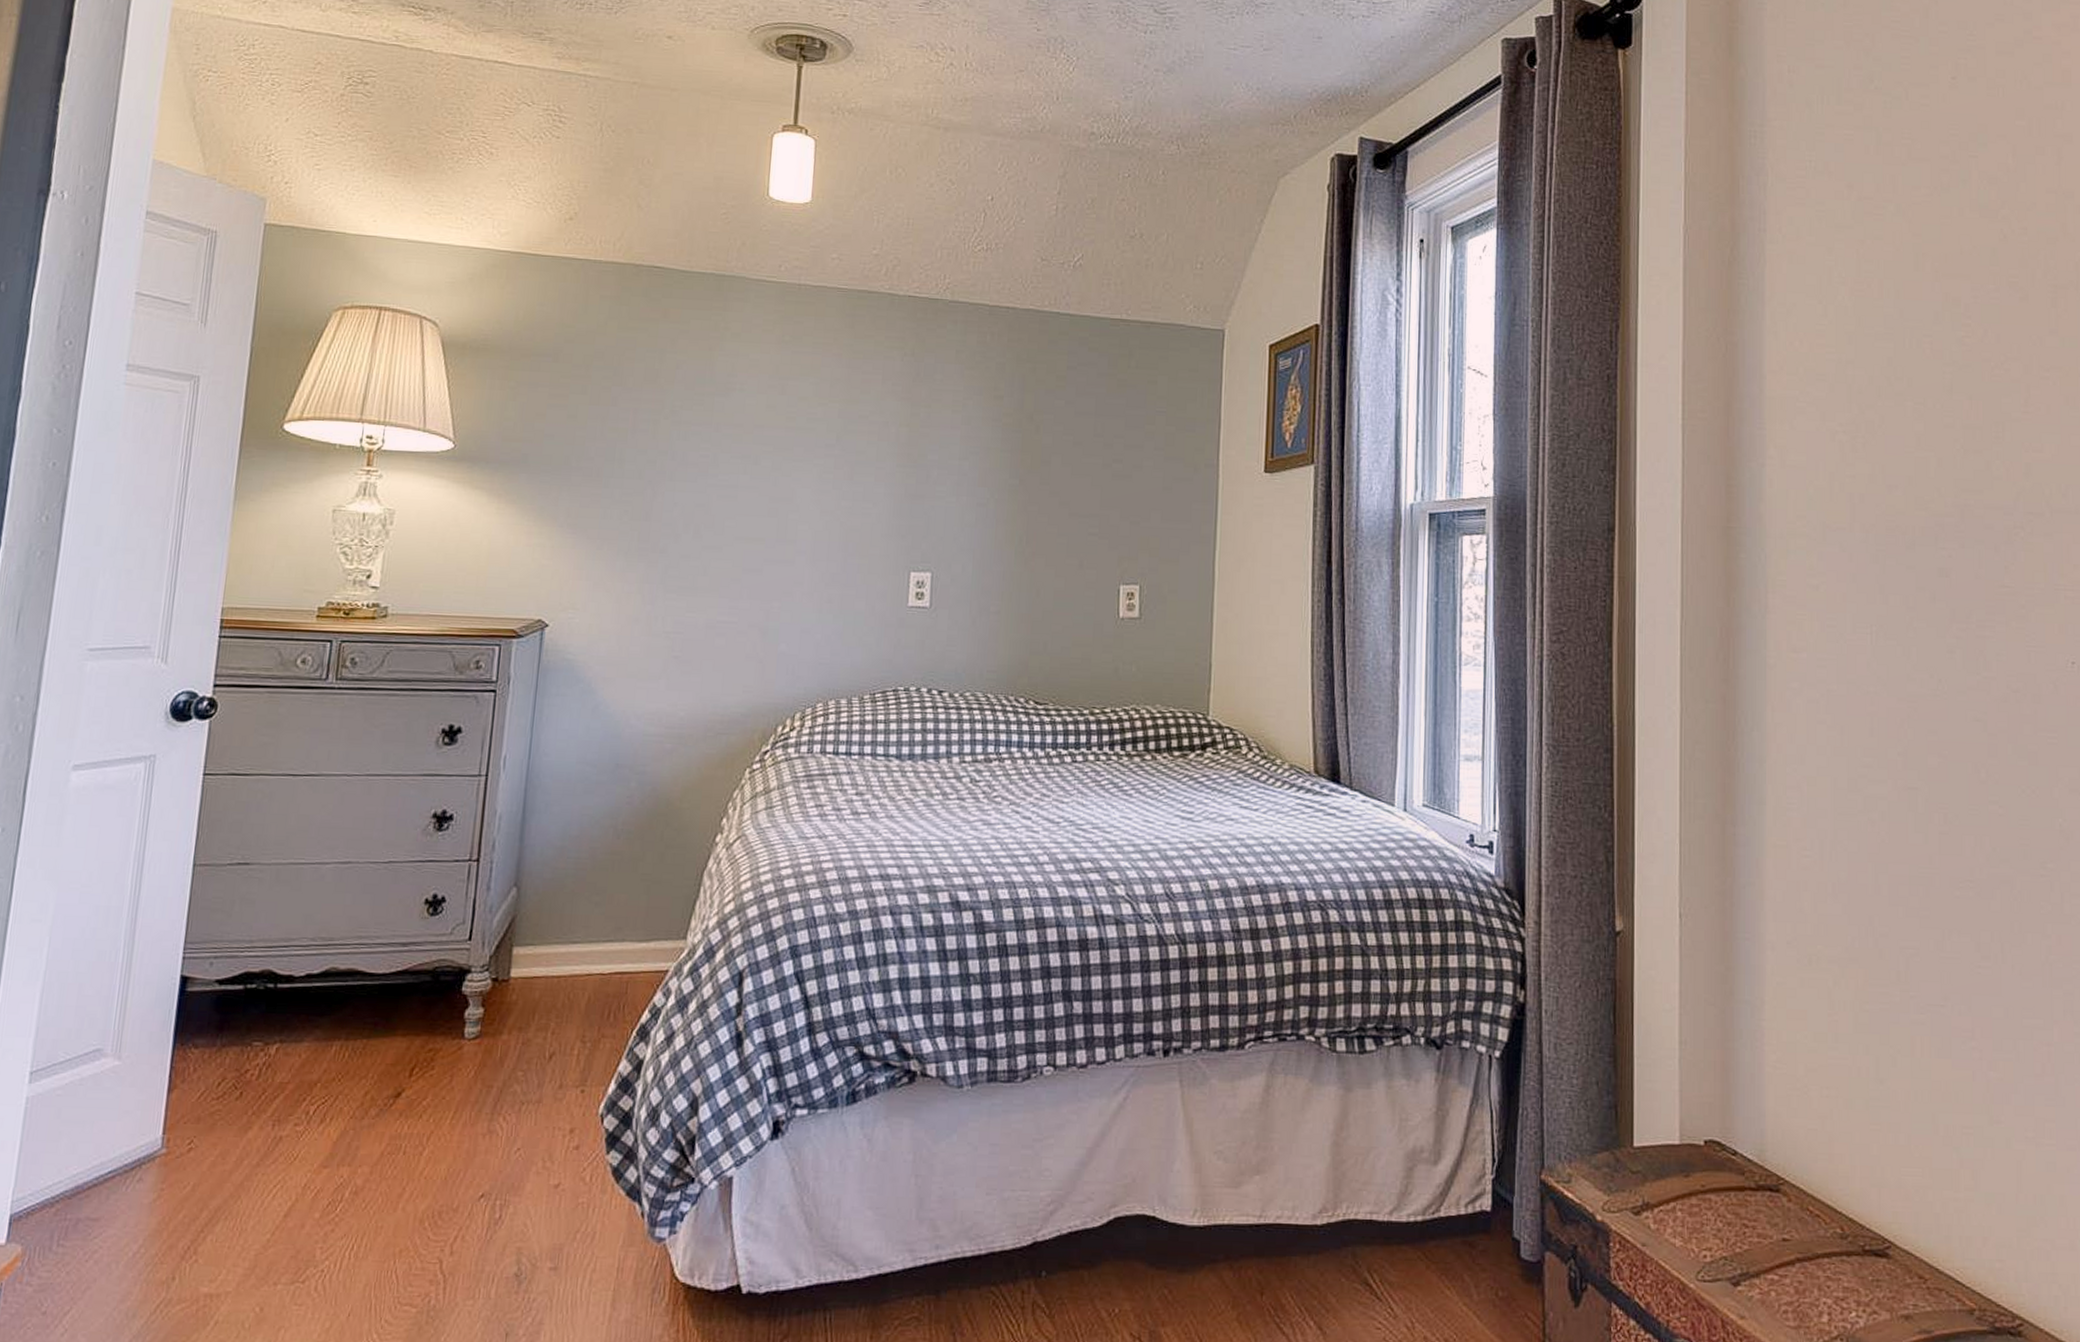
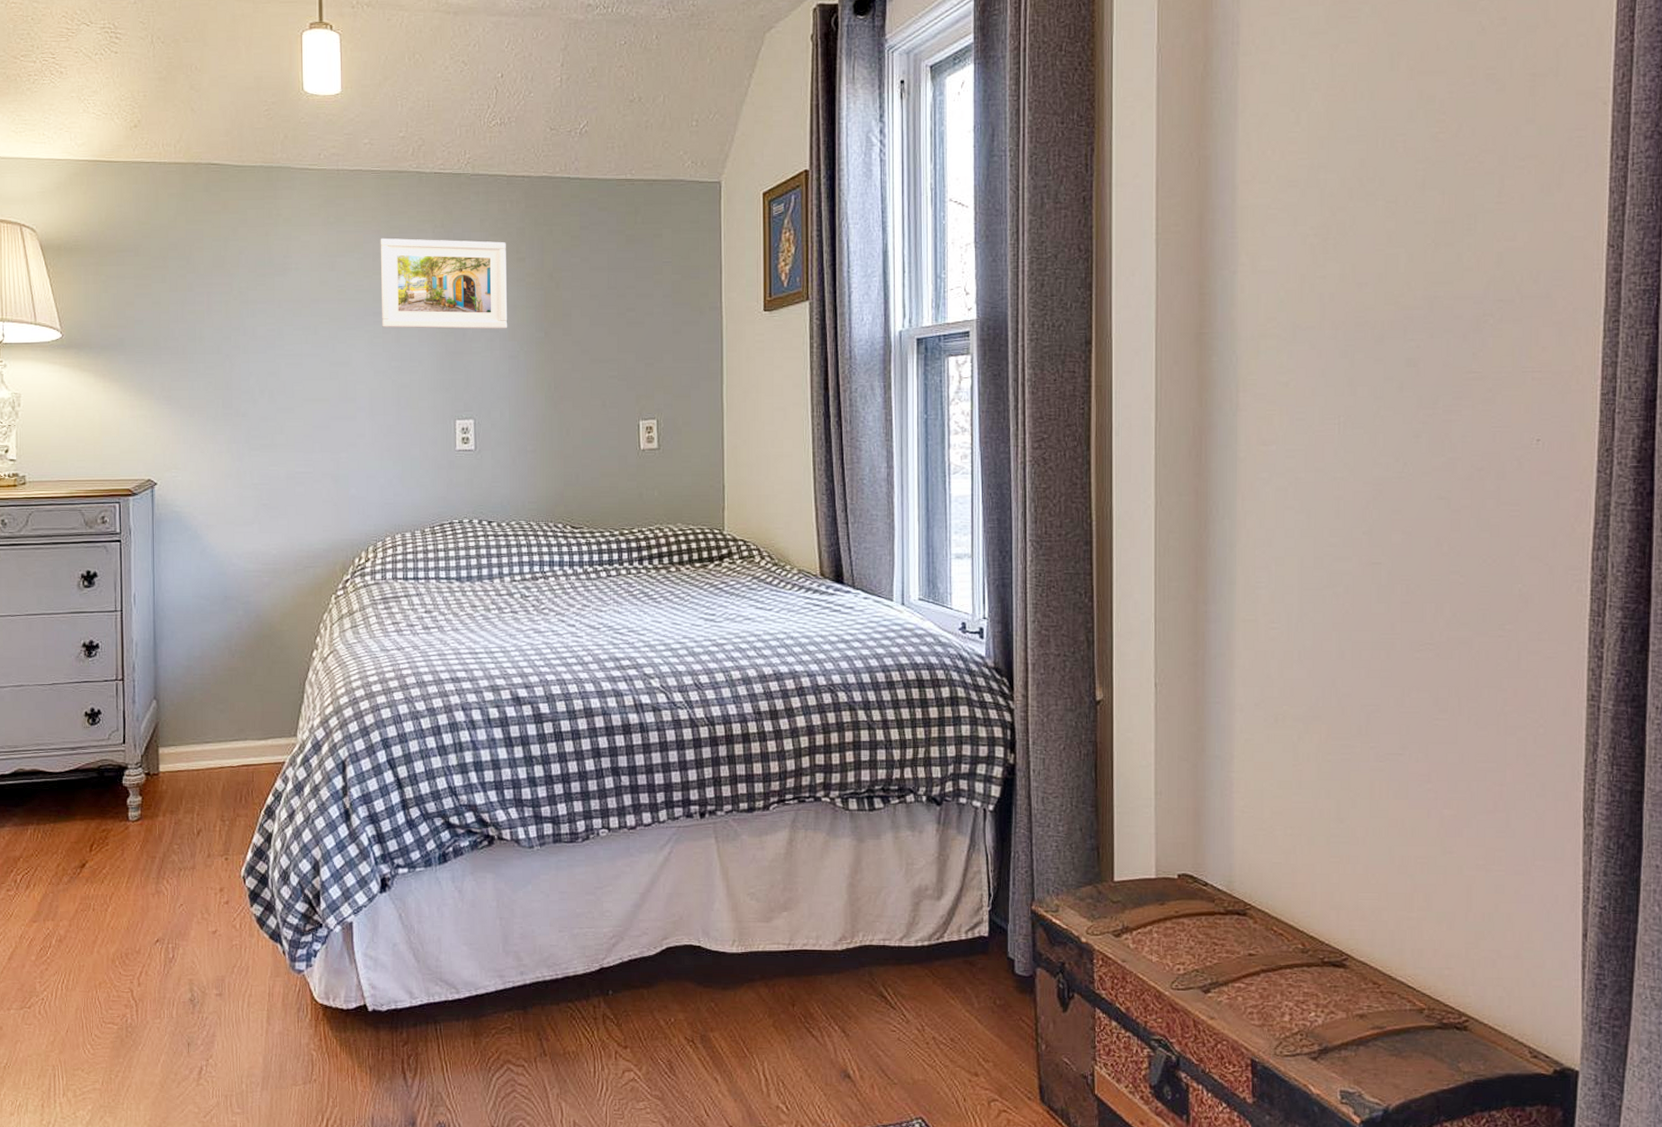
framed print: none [834,362,983,473] -> present [380,238,508,330]

